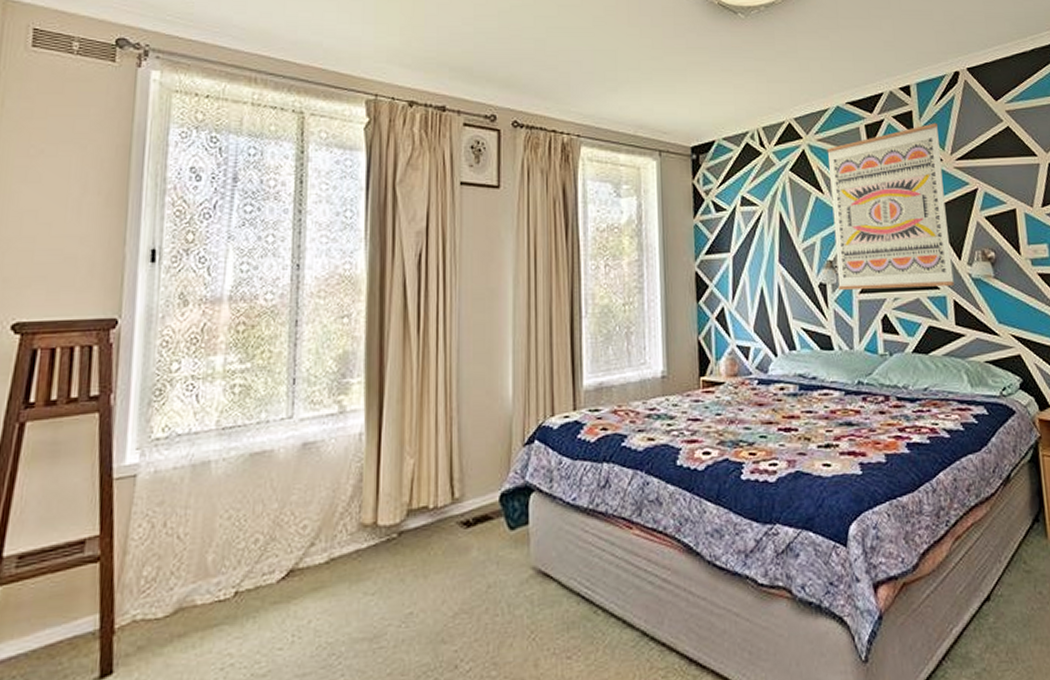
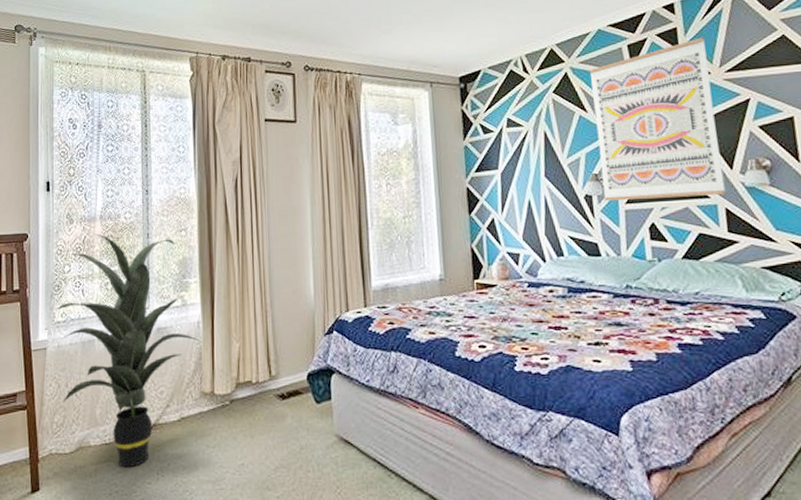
indoor plant: none [152,319,360,632] -> present [54,233,199,468]

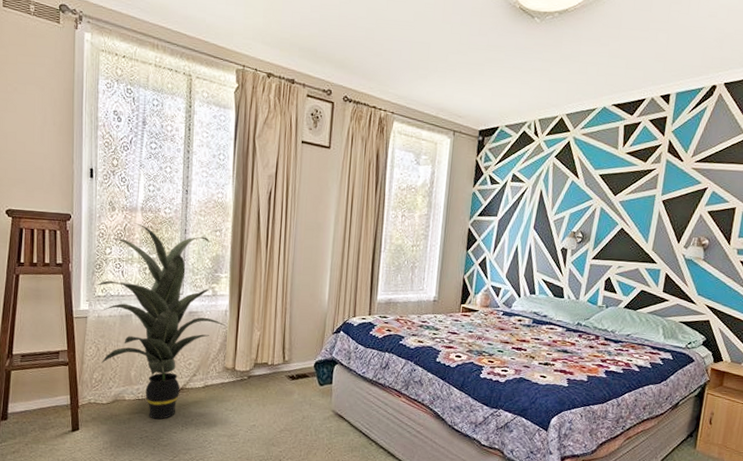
wall art: present [589,37,726,201] -> none [576,128,686,262]

